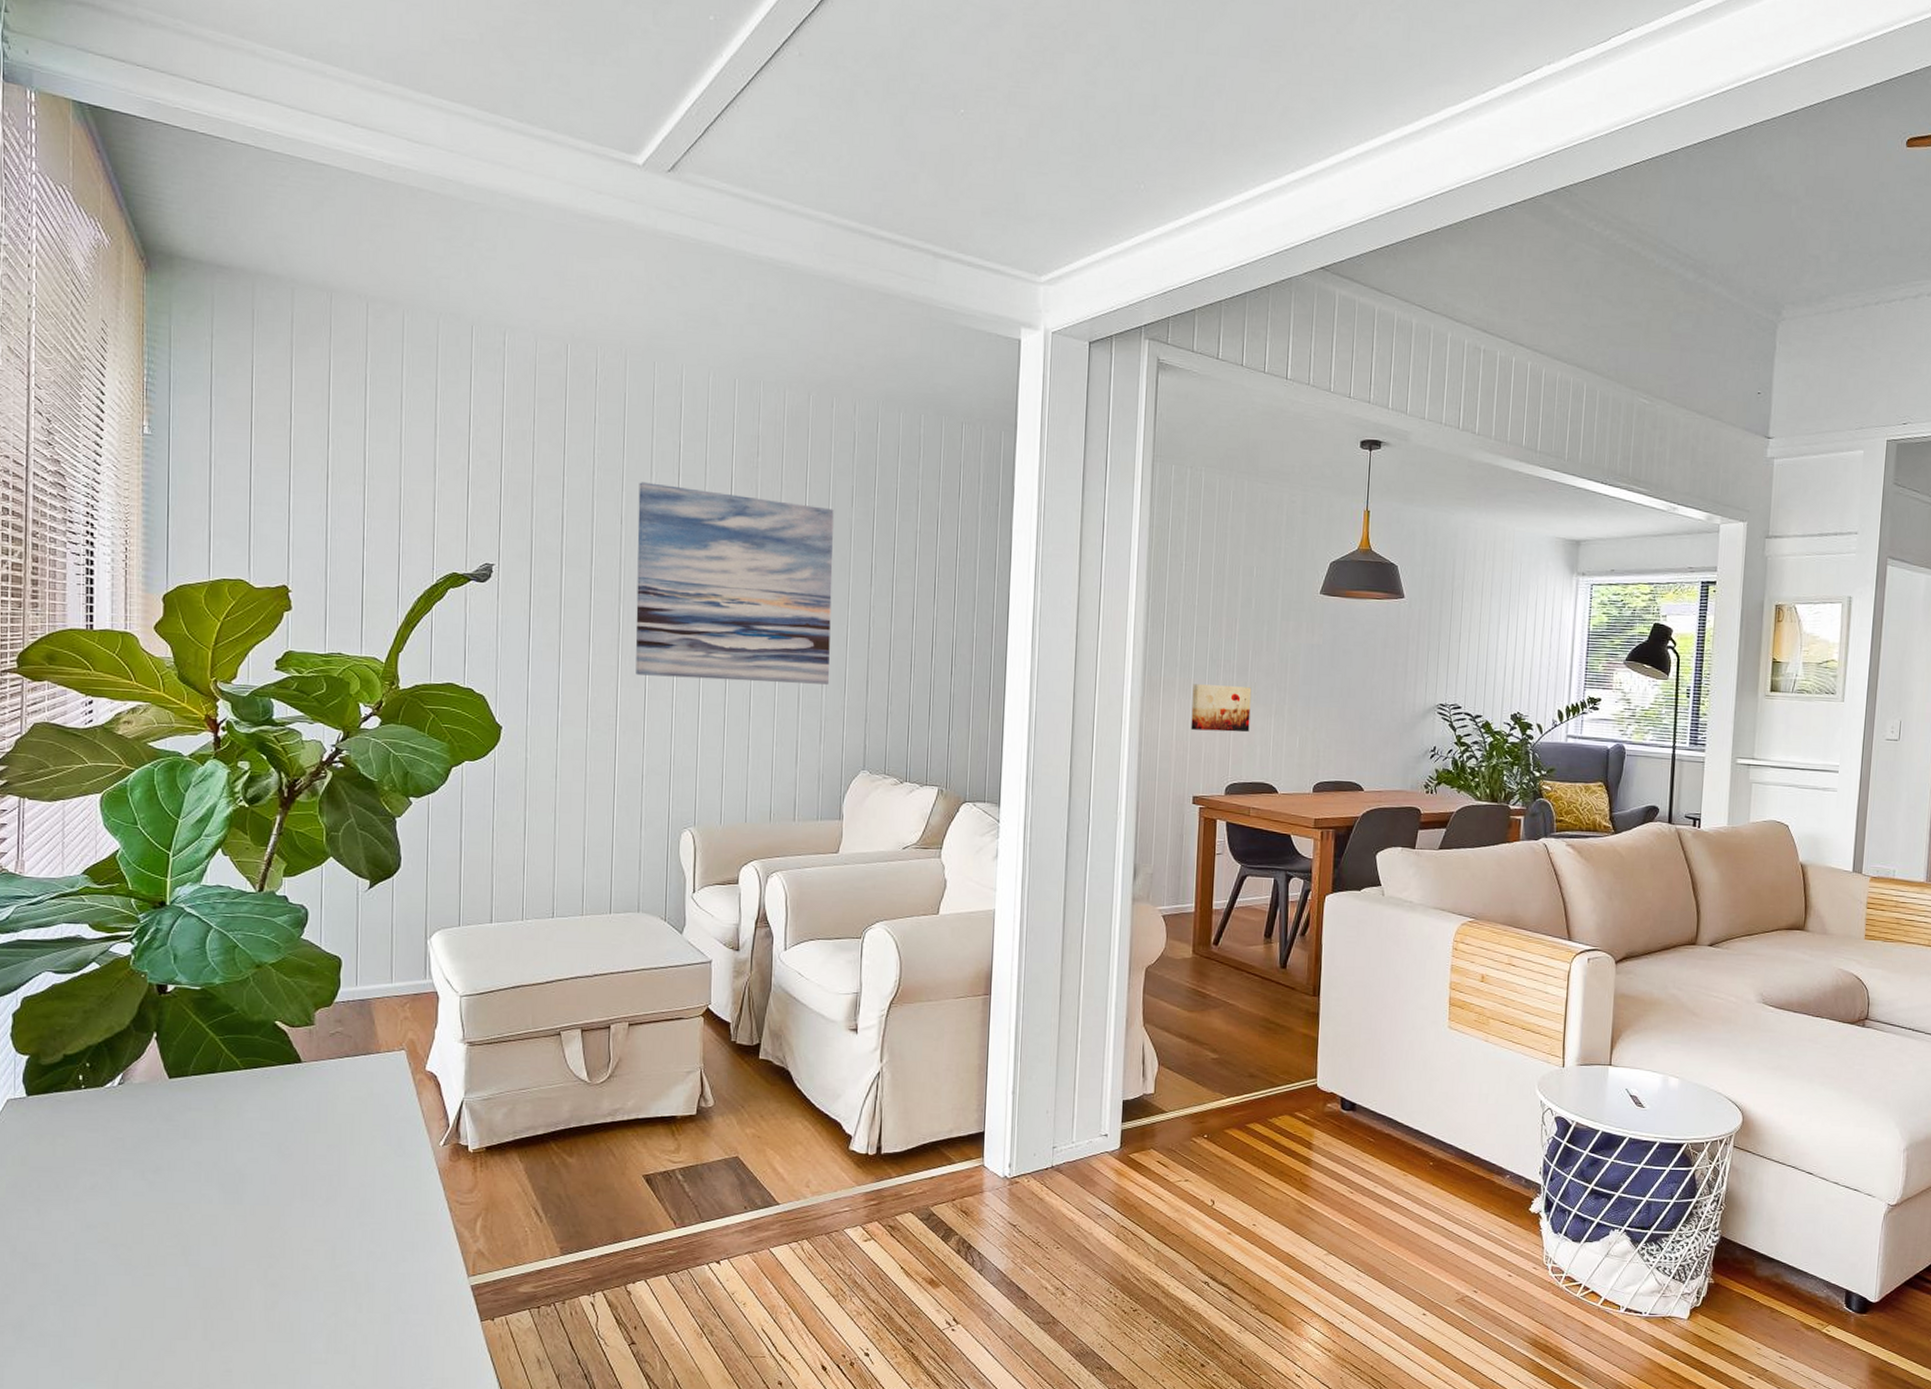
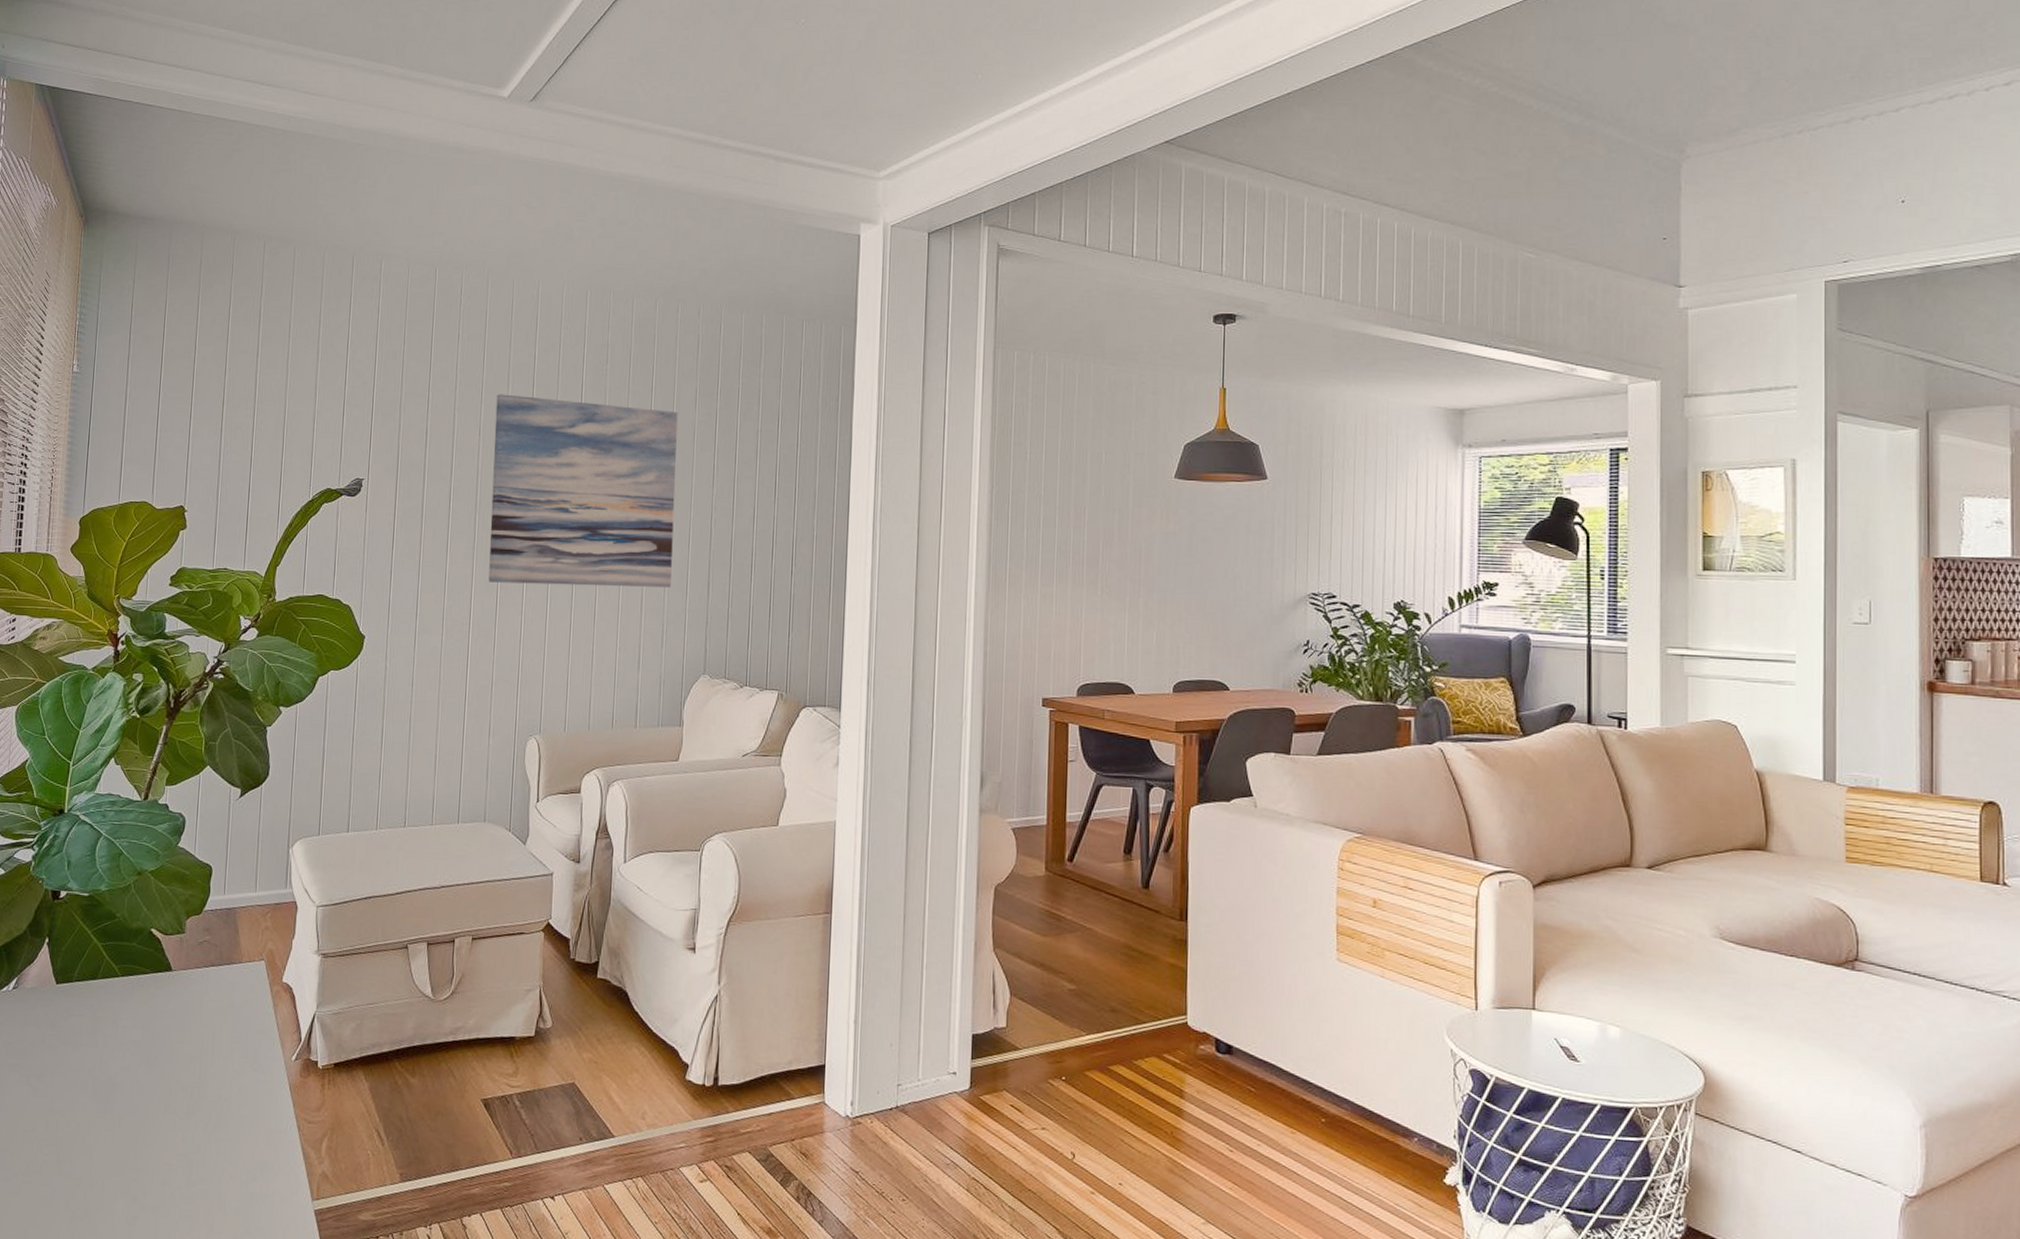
wall art: present [1191,684,1252,733] -> none [1039,578,1103,629]

